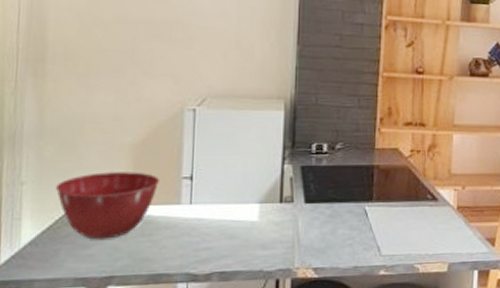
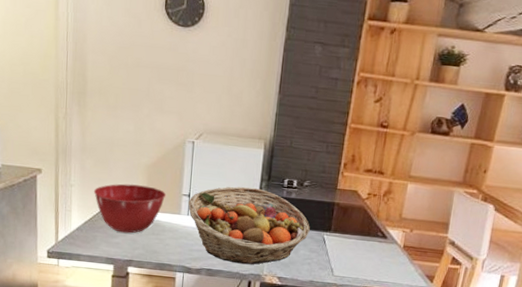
fruit basket: none [191,159,348,259] -> present [188,186,310,265]

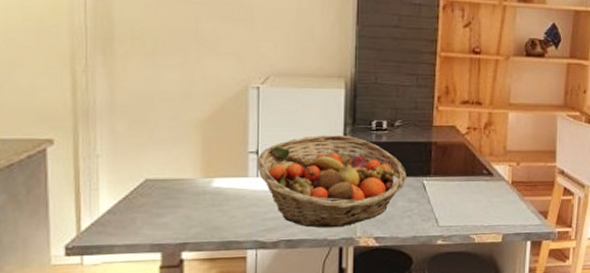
mixing bowl: present [93,183,167,233] -> none [128,146,228,209]

